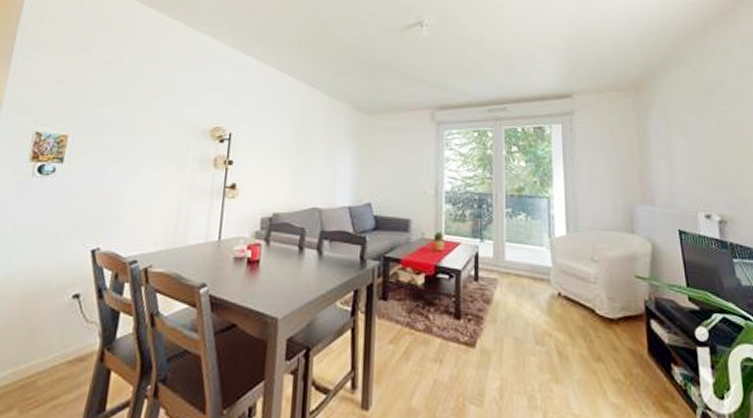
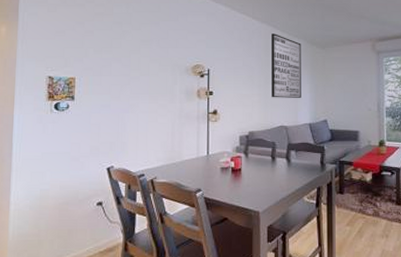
wall art: none [304,94,345,174] -> present [271,33,301,98]

